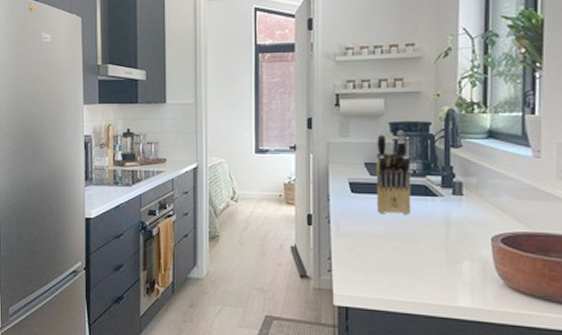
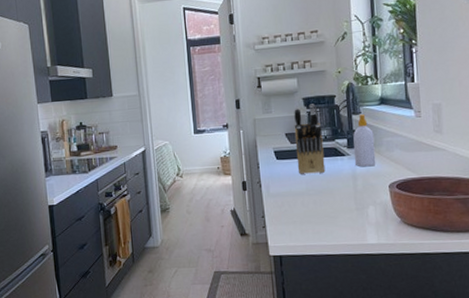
soap bottle: none [448,148,477,213] -> present [353,114,376,167]

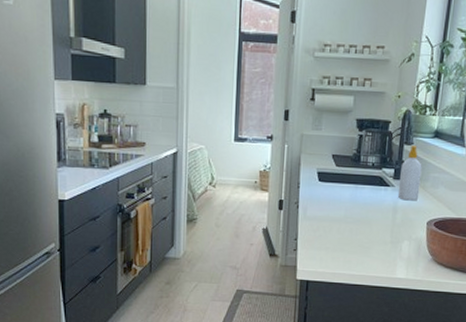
knife block: present [294,104,326,174] -> none [339,126,371,202]

